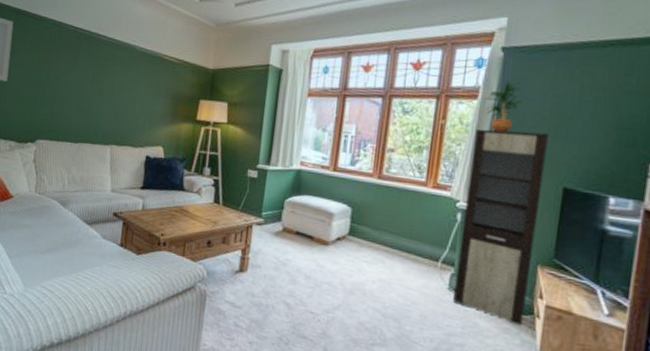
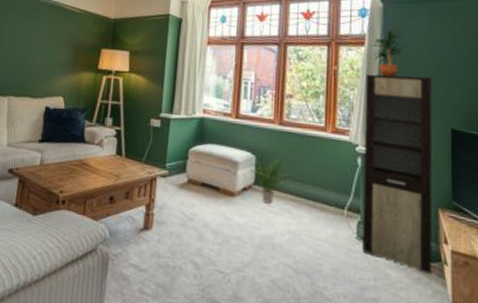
potted plant: none [345,209,386,254] -> present [250,157,290,204]

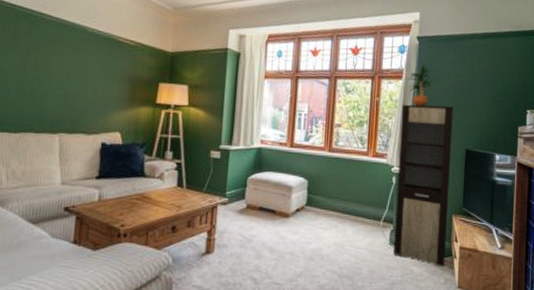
potted plant: present [250,157,290,204] -> none [303,181,337,221]

